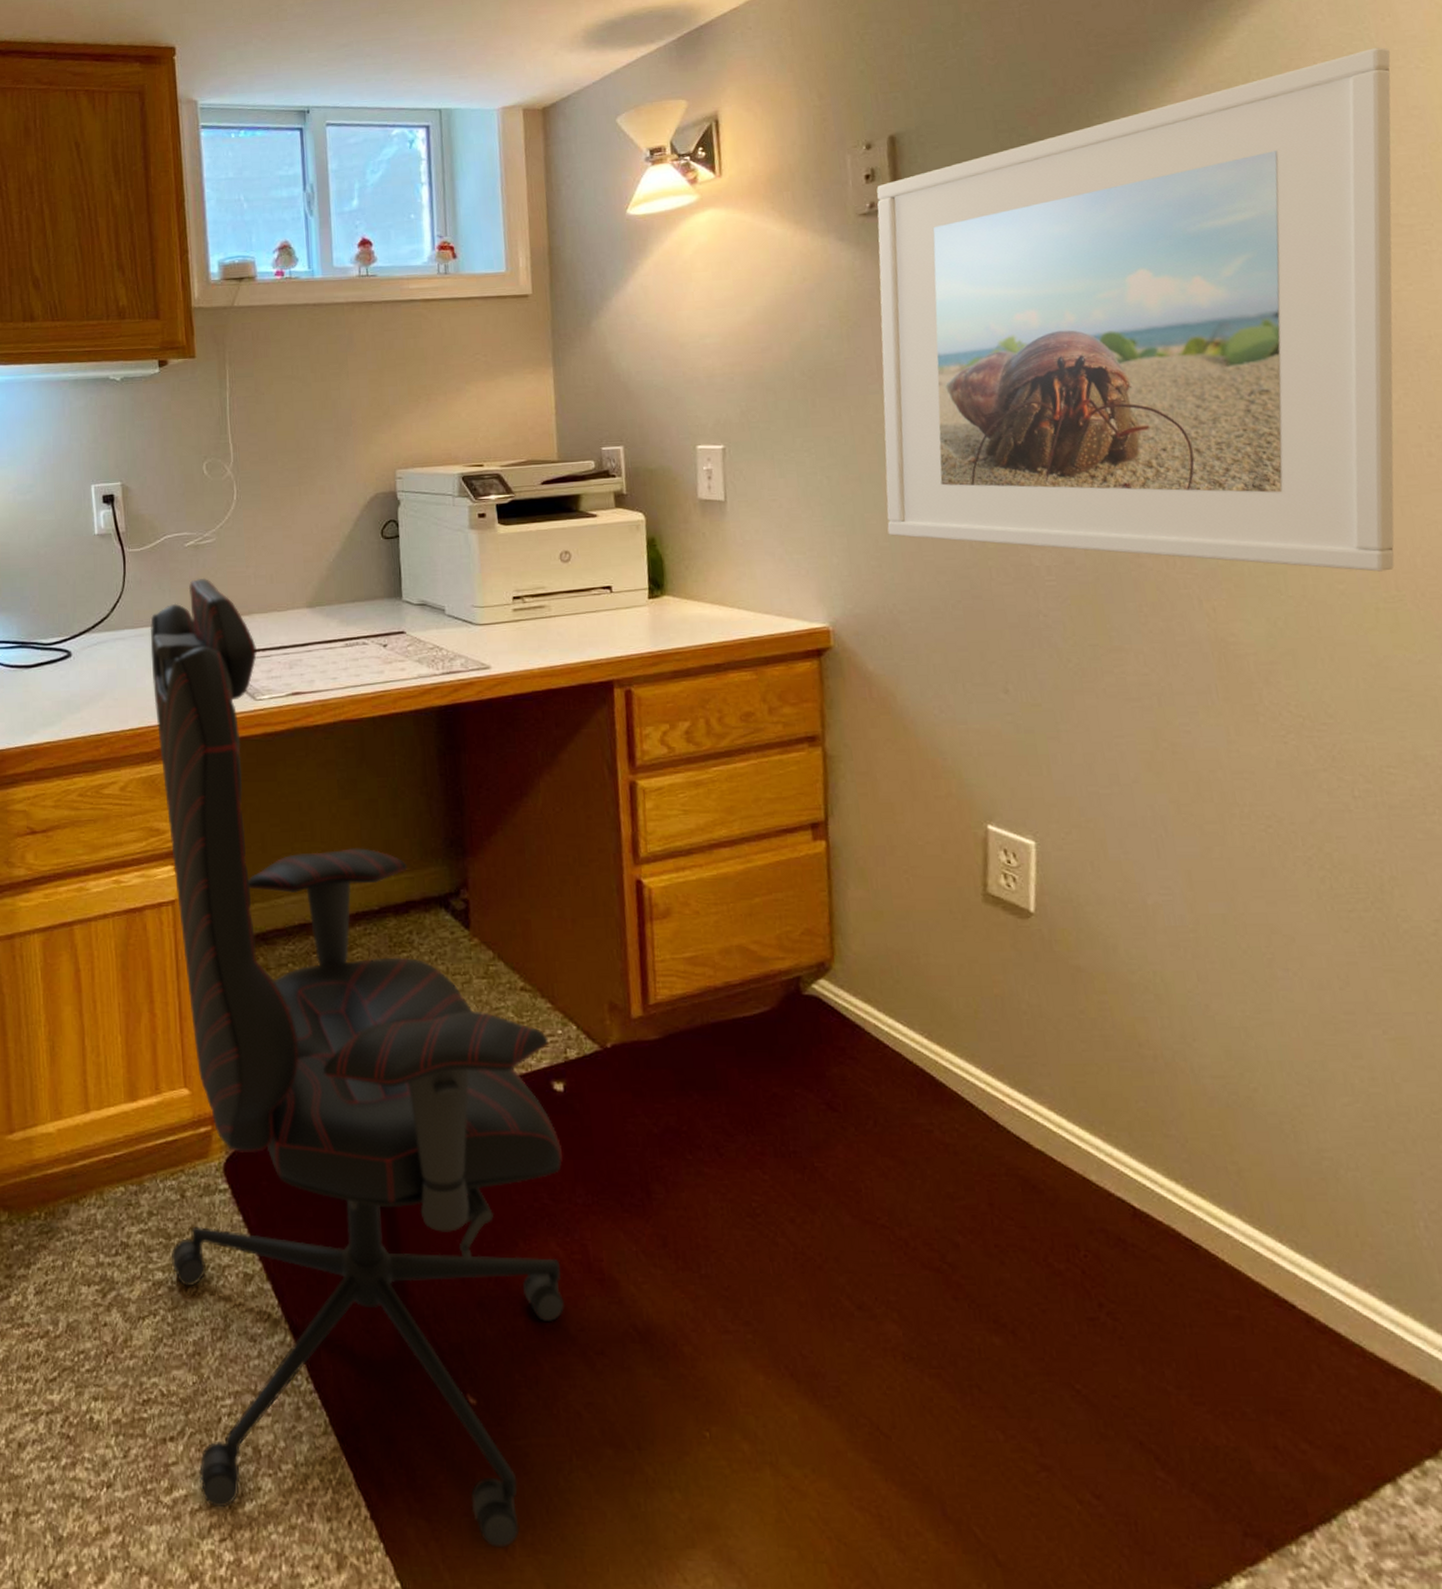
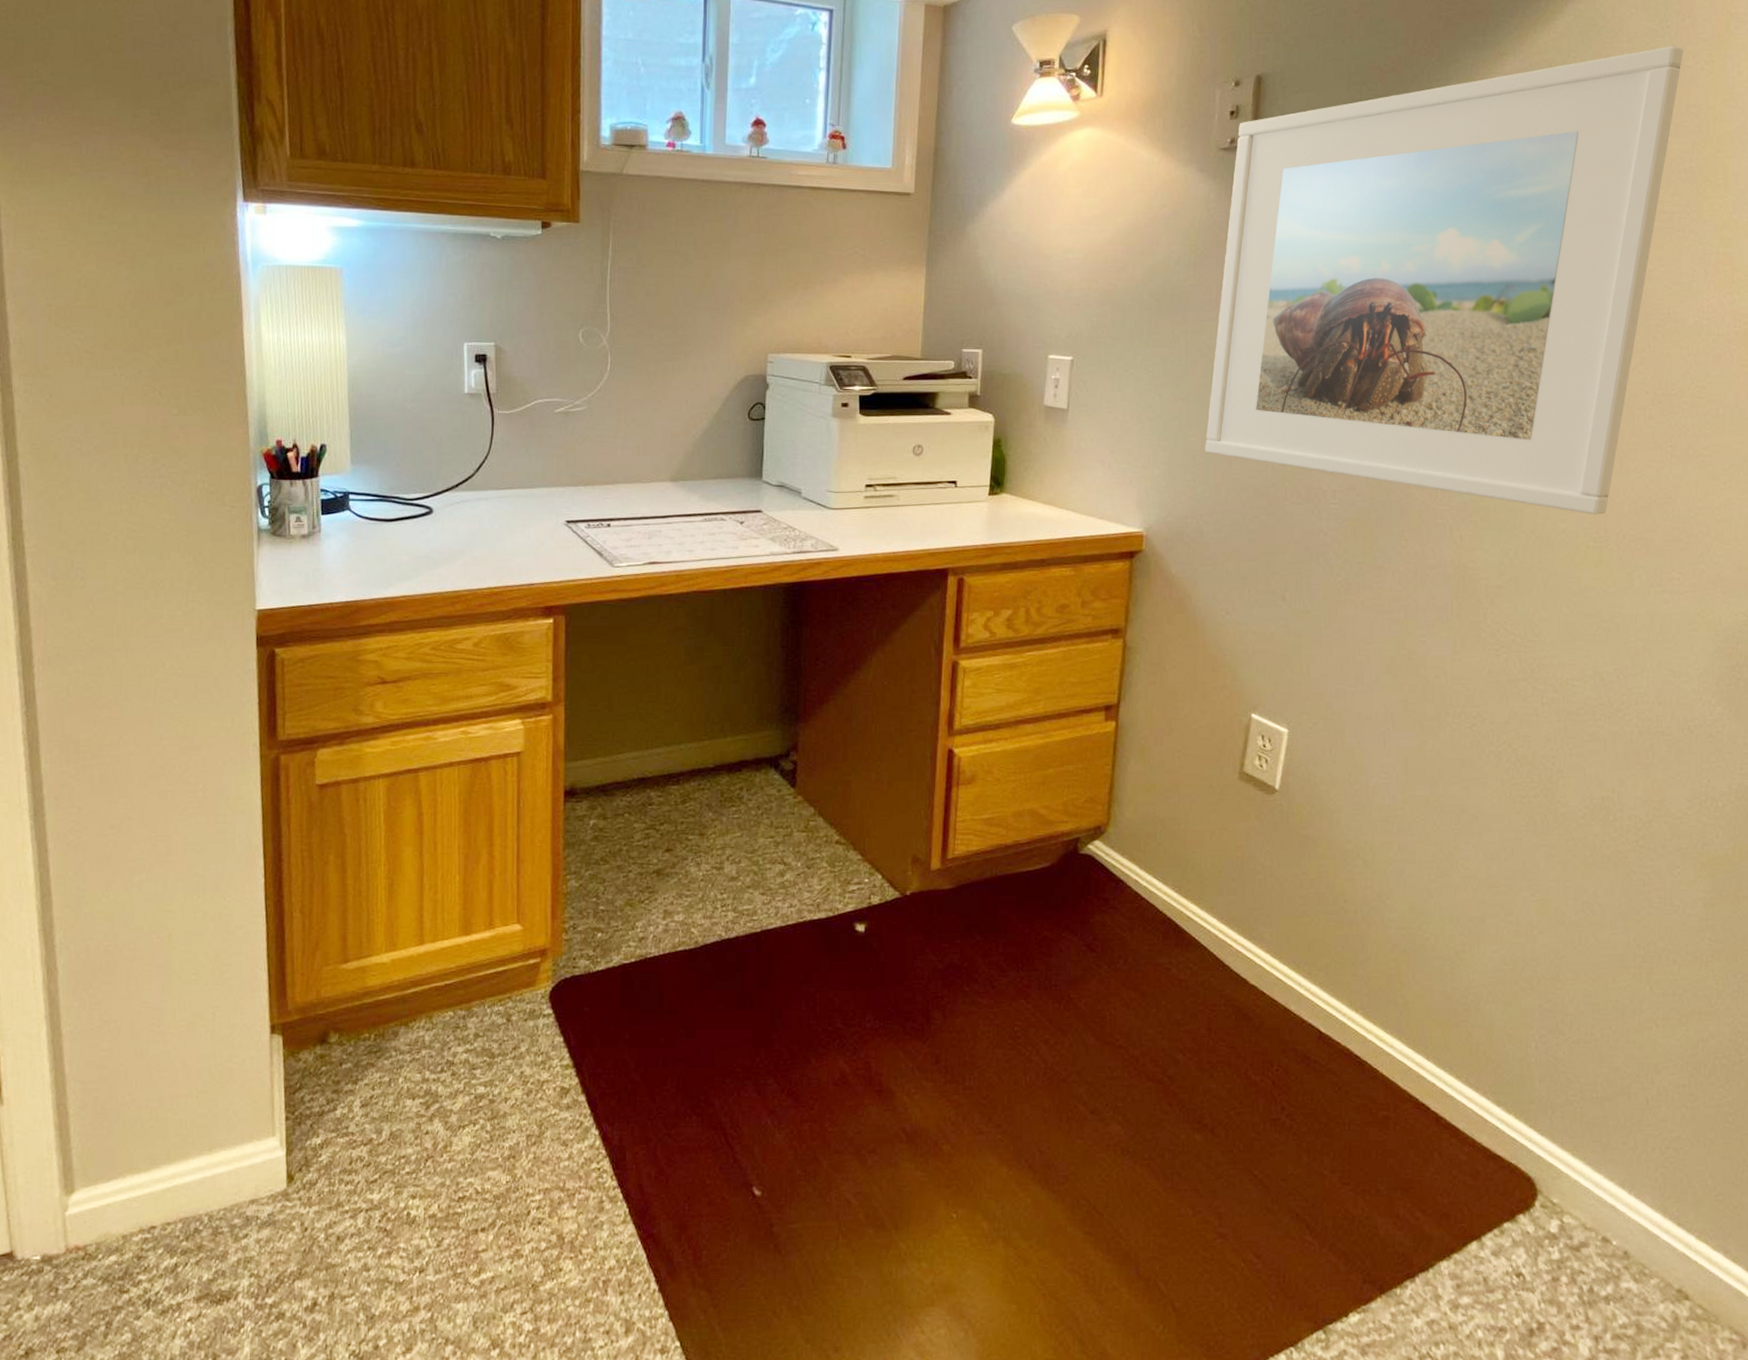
office chair: present [150,578,566,1548] -> none [494,444,857,1311]

